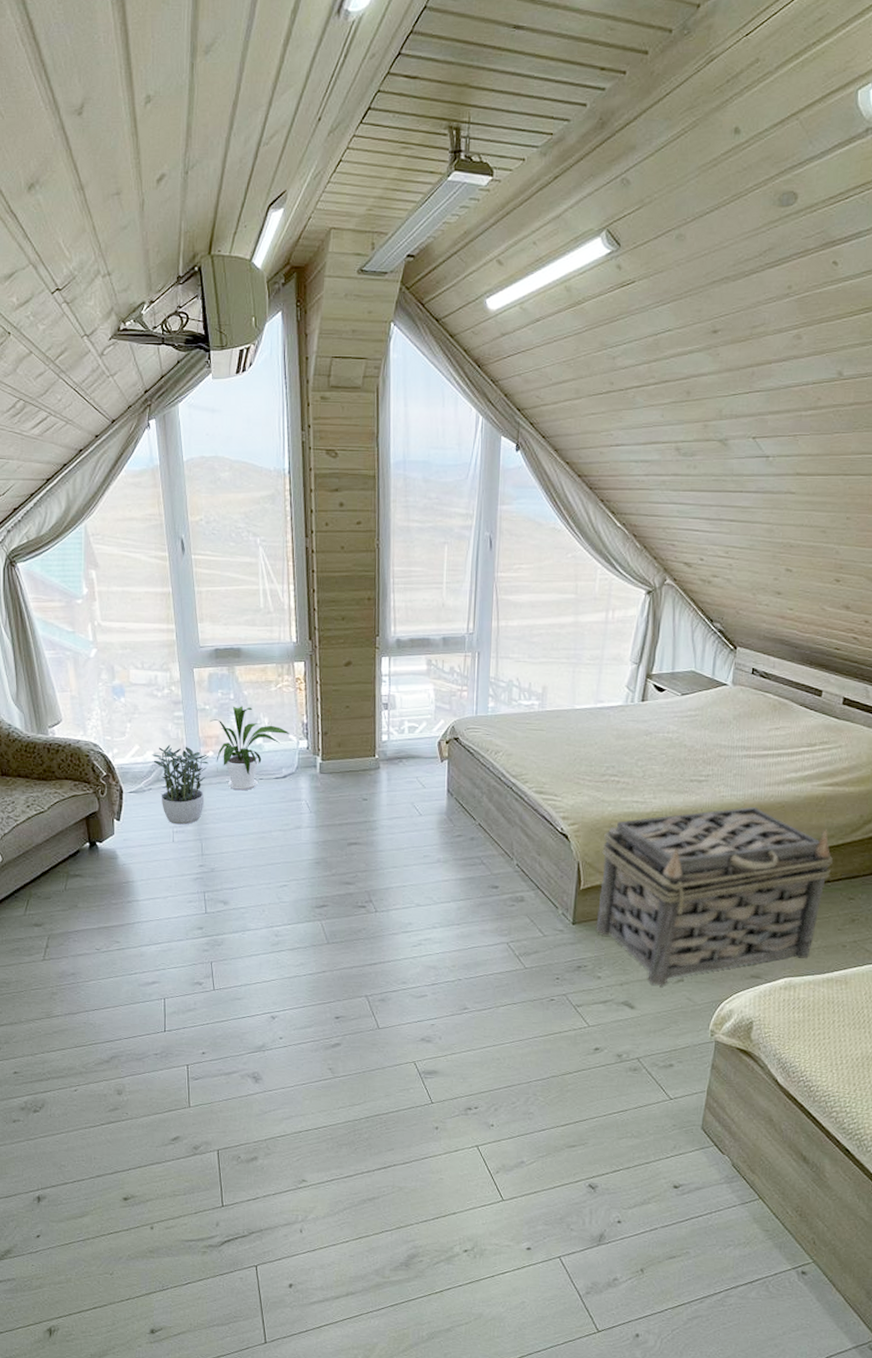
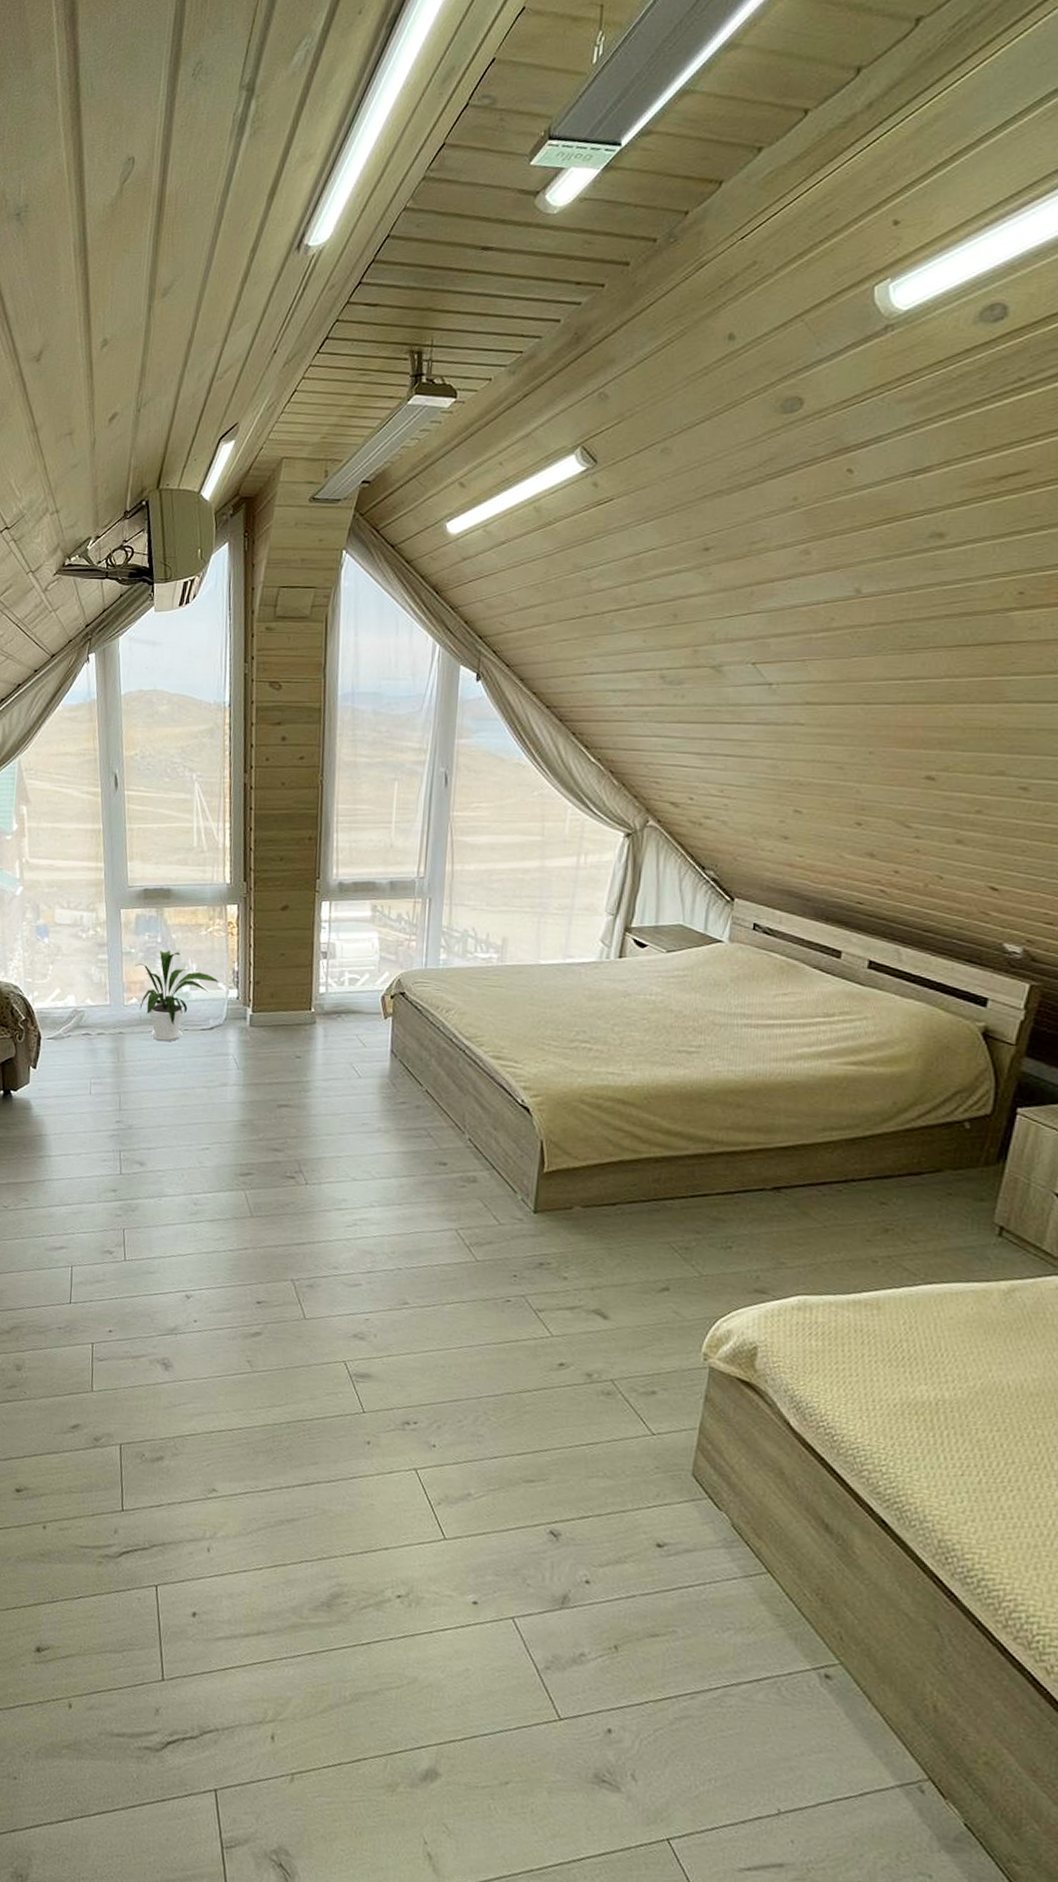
potted plant: present [152,744,210,825] -> none [73,989,133,1076]
basket: present [596,807,833,986] -> none [562,1085,858,1294]

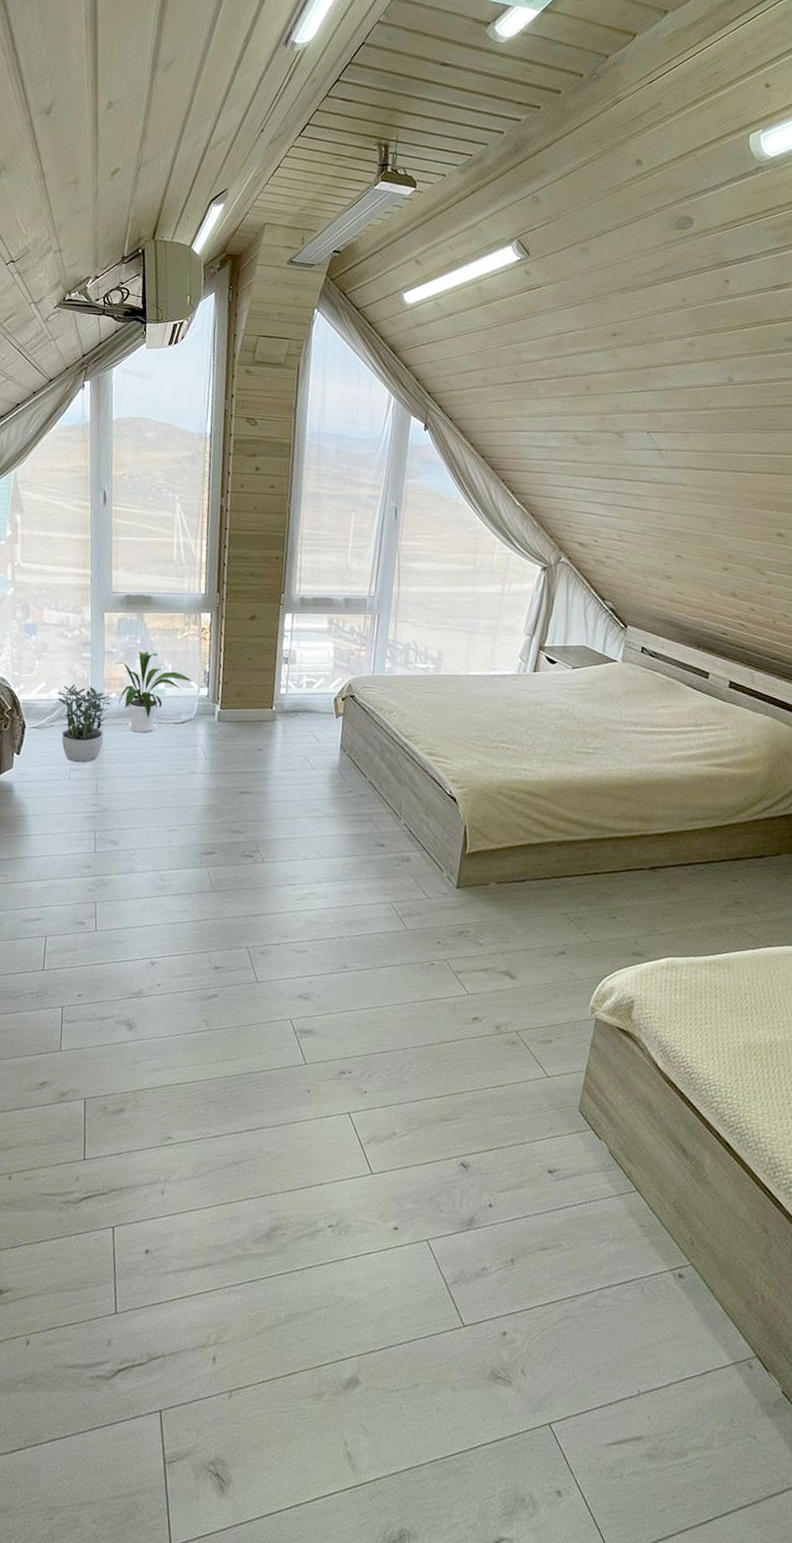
potted plant: none [73,989,133,1076] -> present [57,683,113,763]

